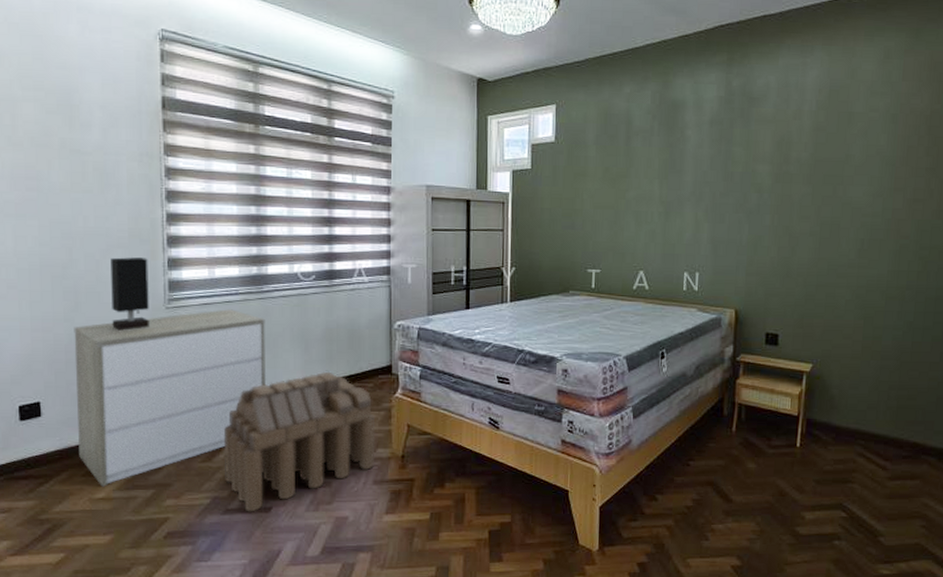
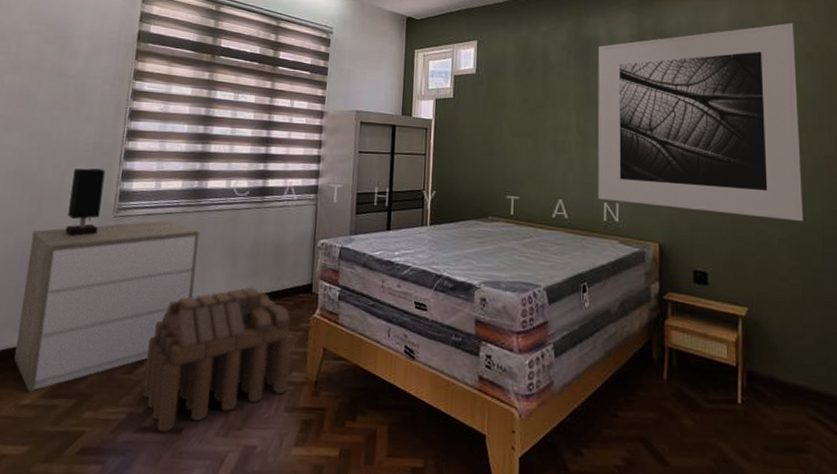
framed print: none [678,82,882,283] -> present [597,23,803,222]

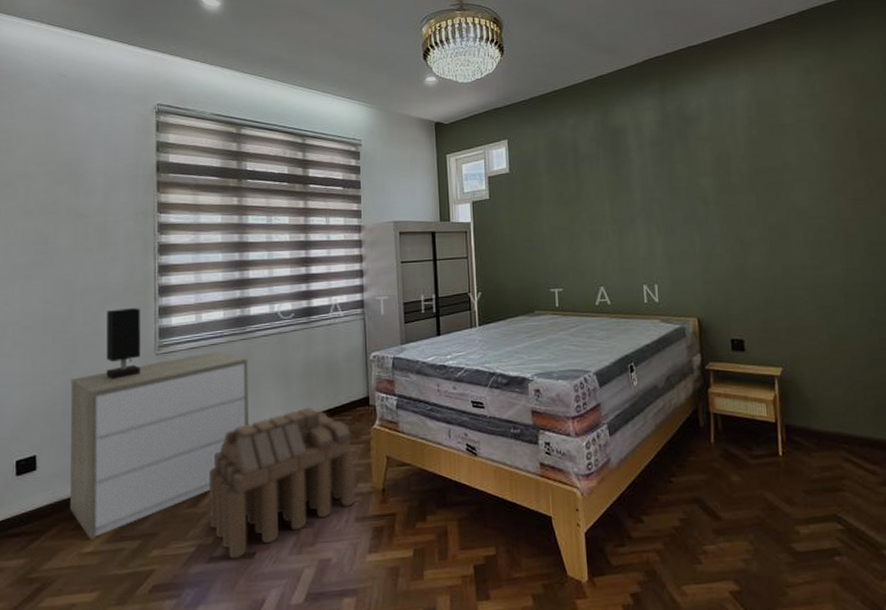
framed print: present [597,23,803,222] -> none [626,95,827,283]

